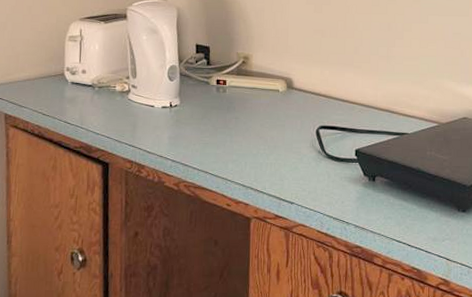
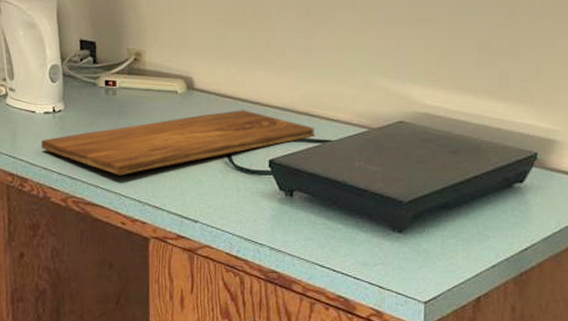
cutting board: none [158,106,394,163] -> present [41,110,314,175]

